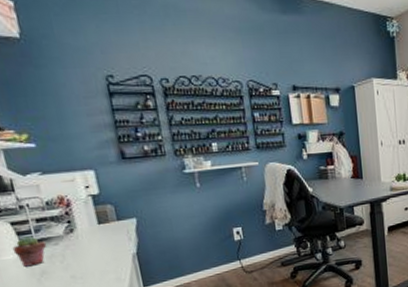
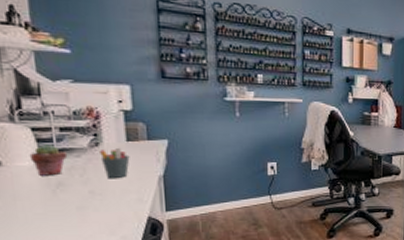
pen holder: none [75,231,104,263] -> present [100,147,130,179]

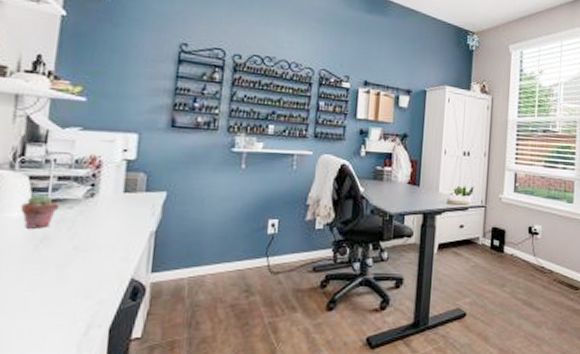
pen holder: present [100,147,130,179] -> none [93,199,124,234]

